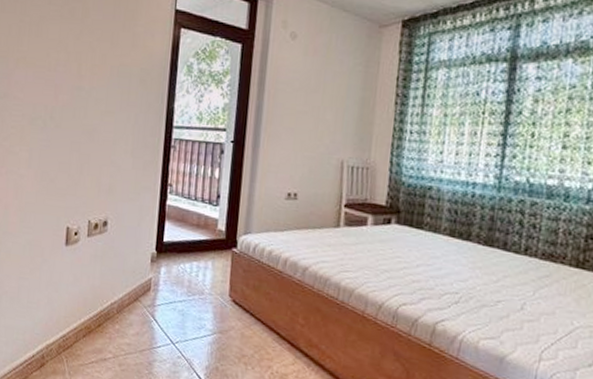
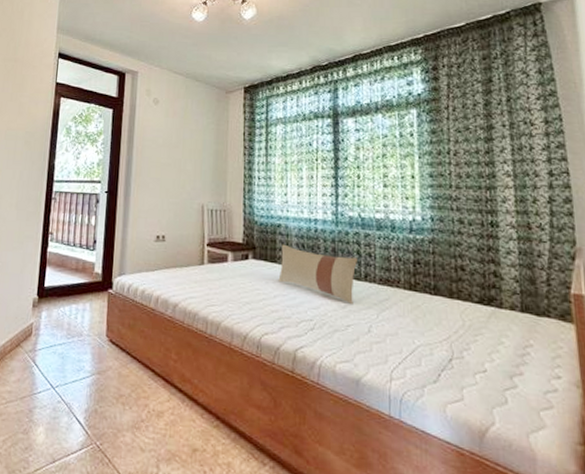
pillow: none [423,209,519,279] -> present [278,244,357,304]

